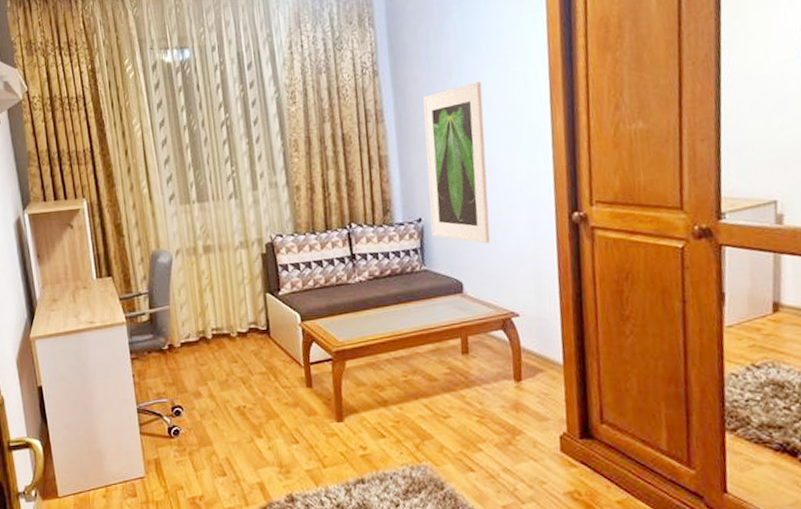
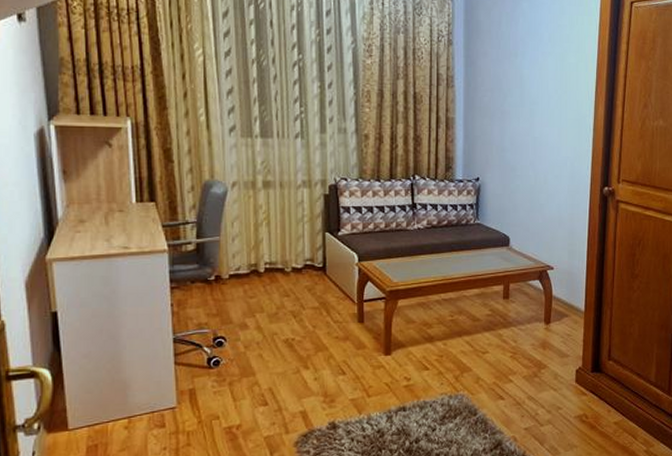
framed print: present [423,81,490,244] -> none [487,65,541,206]

